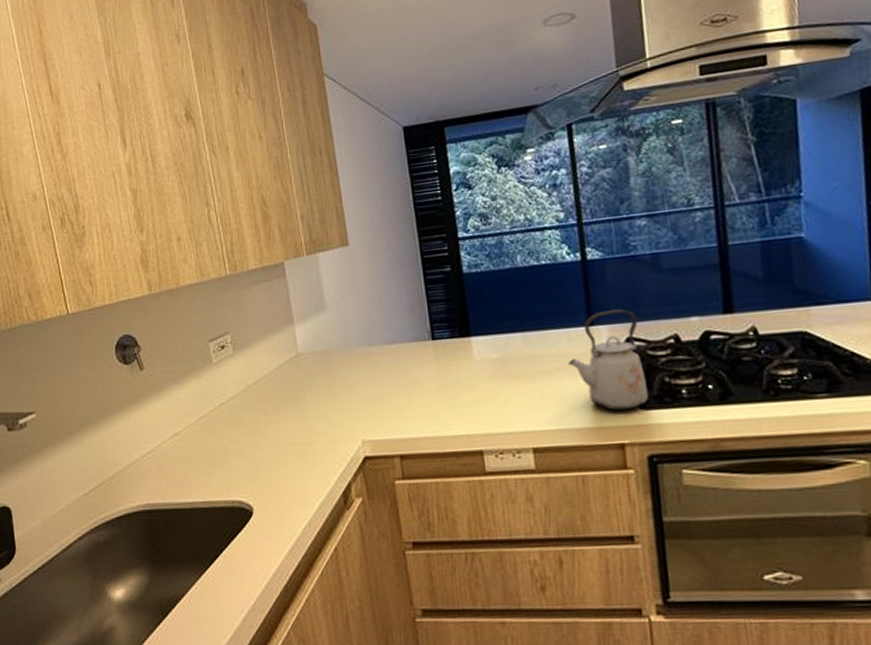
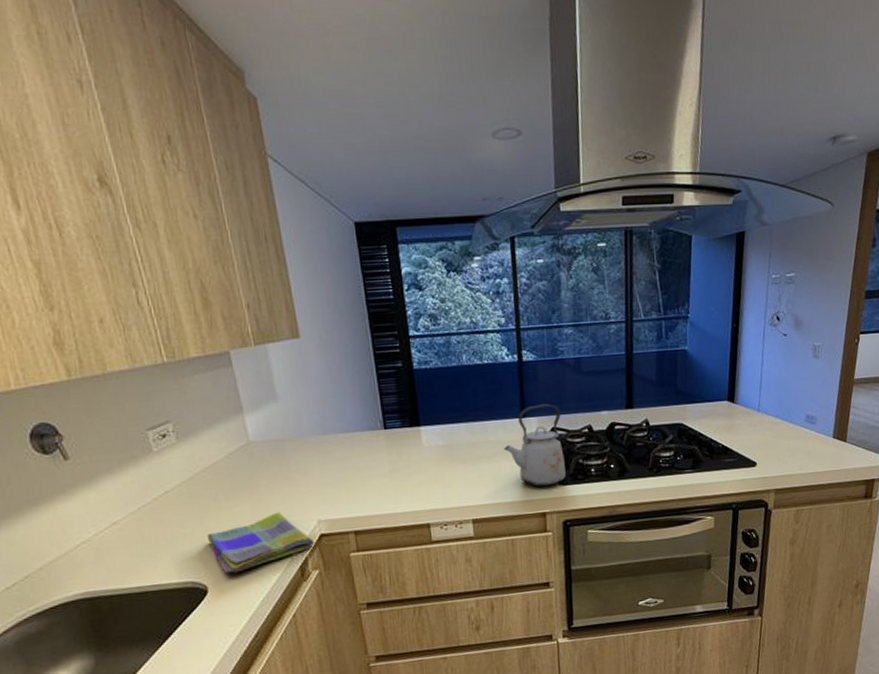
dish towel: none [254,429,357,496] -> present [206,511,313,574]

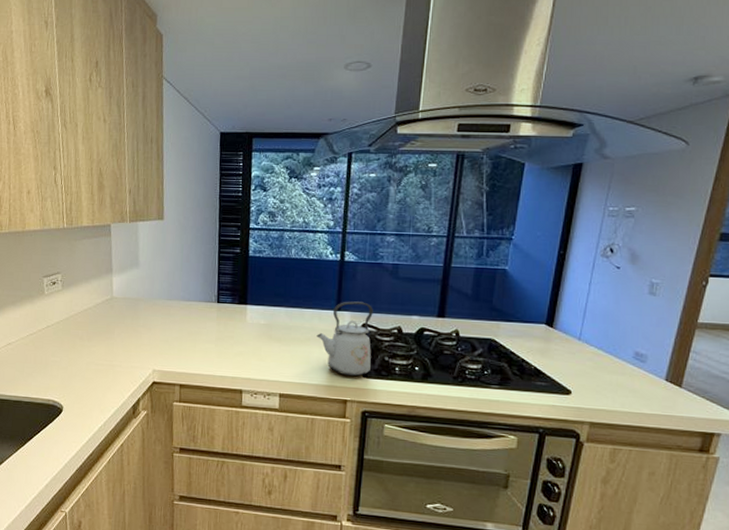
dish towel: present [206,511,313,574] -> none [69,357,147,400]

